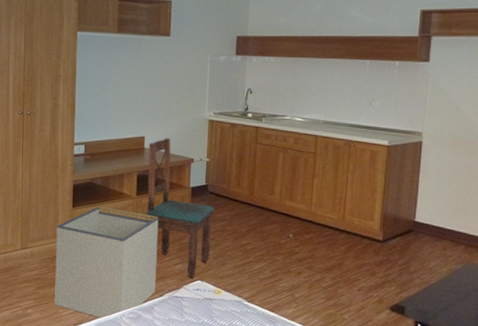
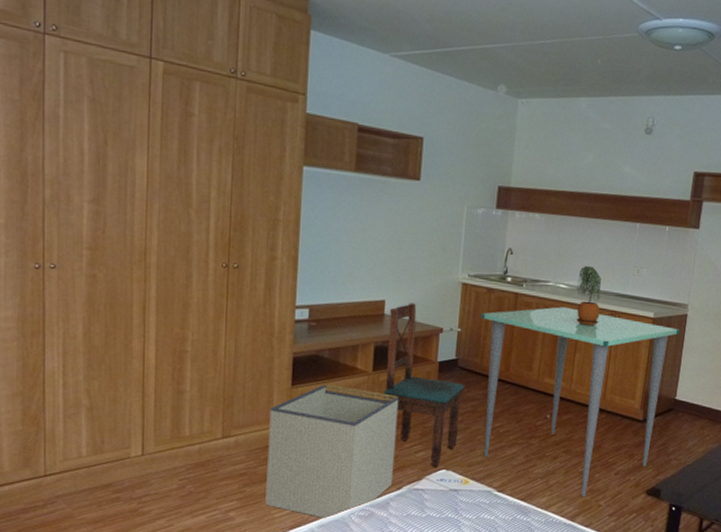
dining table: none [226,138,416,311] -> present [480,307,680,497]
potted plant: none [312,101,336,154] -> present [576,266,601,326]

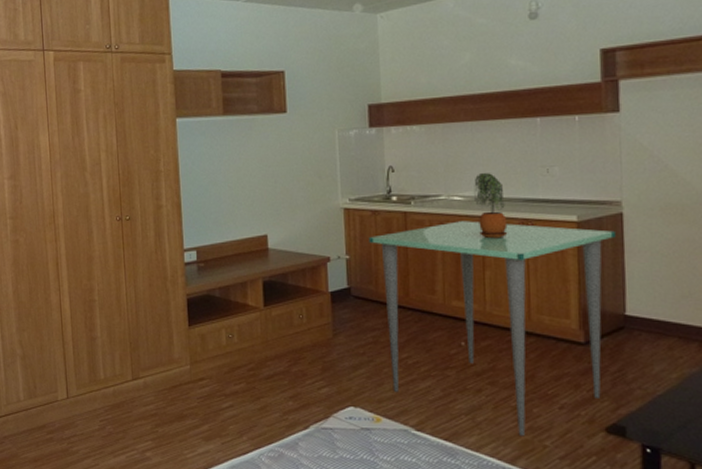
storage bin: present [265,383,399,519] -> none [172,322,299,460]
dining chair: present [383,303,465,468] -> none [274,234,362,405]

